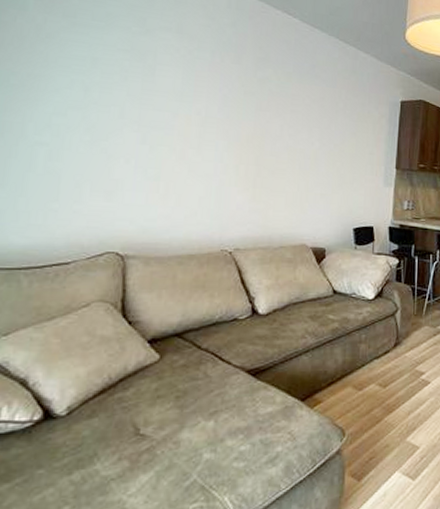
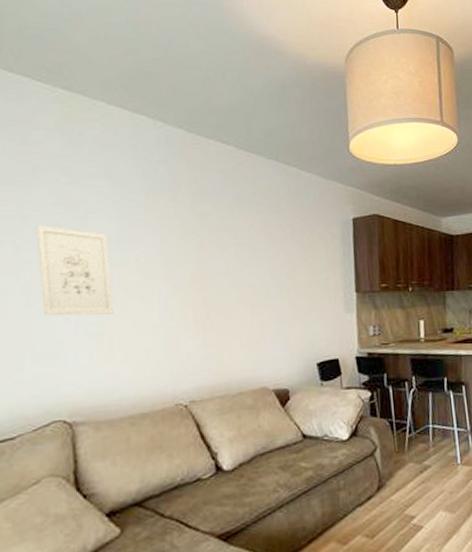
wall art: none [105,69,173,161] -> present [36,225,114,316]

